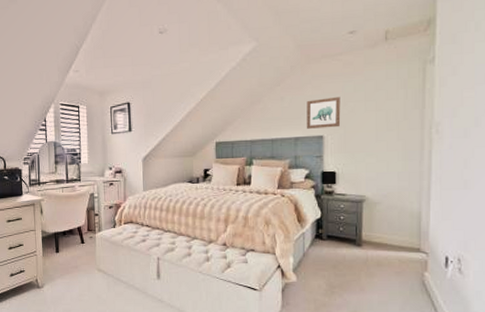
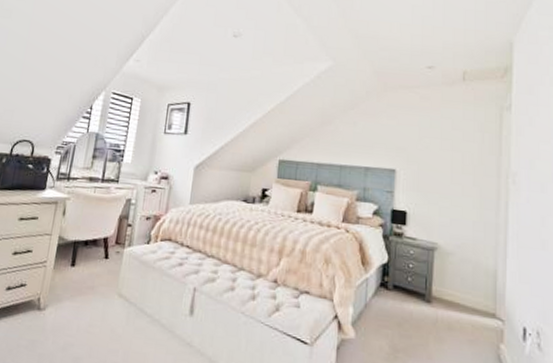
wall art: present [306,97,341,129] -> none [379,129,416,163]

